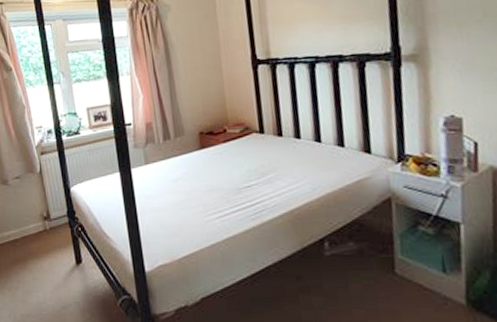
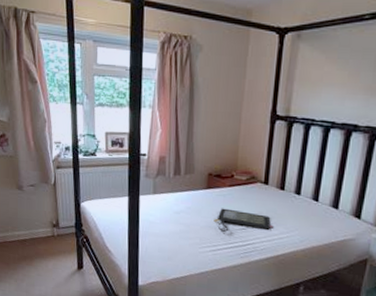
clutch bag: none [214,166,280,194] -> present [214,208,273,232]

